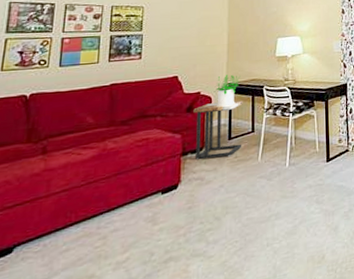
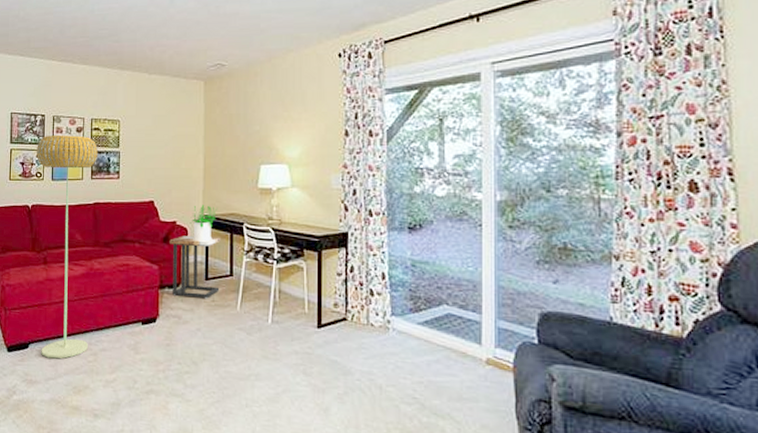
floor lamp: none [30,22,118,258] -> present [37,135,98,359]

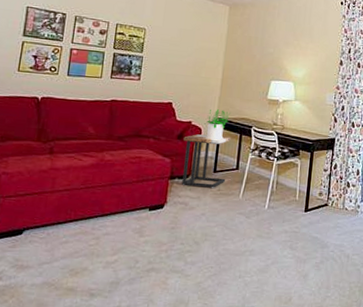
floor lamp: present [37,135,98,359] -> none [36,33,121,244]

